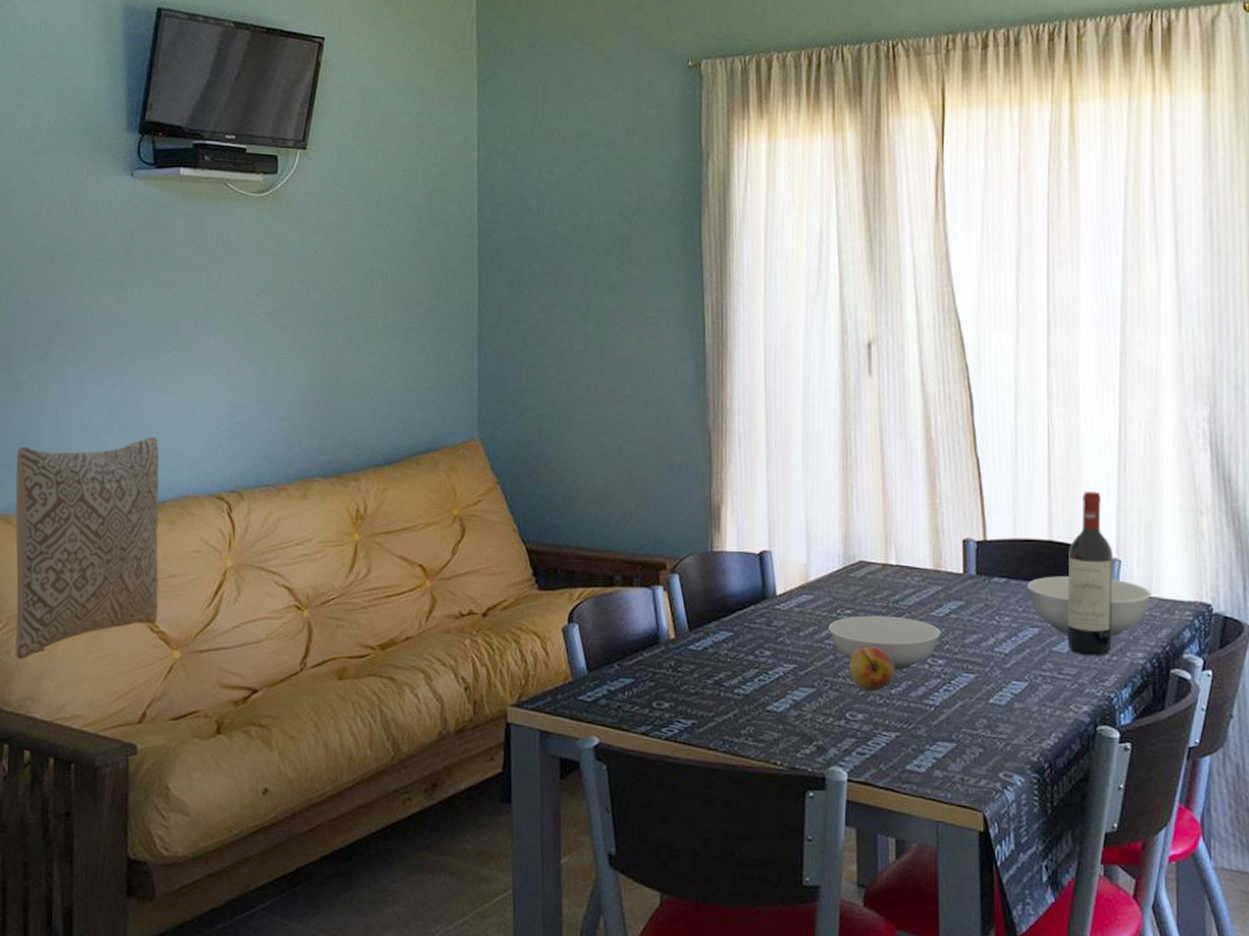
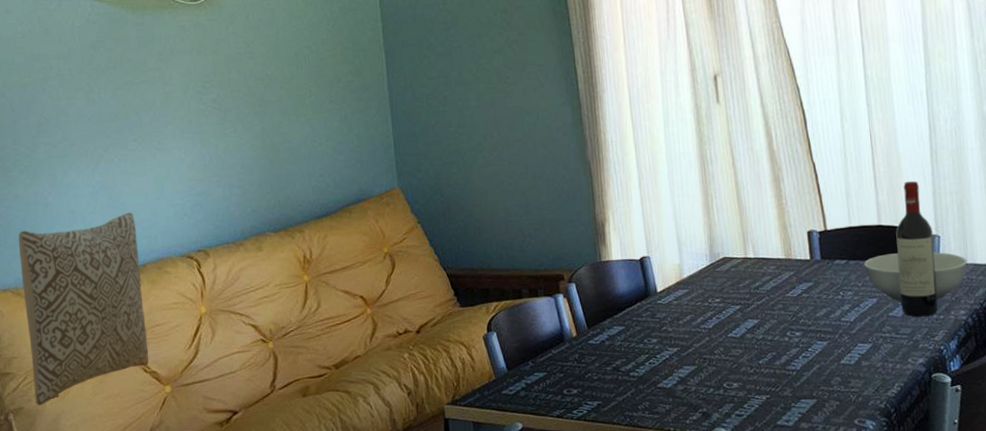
bowl: present [828,615,941,672] -> none [702,300,797,346]
fruit: present [849,646,895,692] -> none [723,326,761,364]

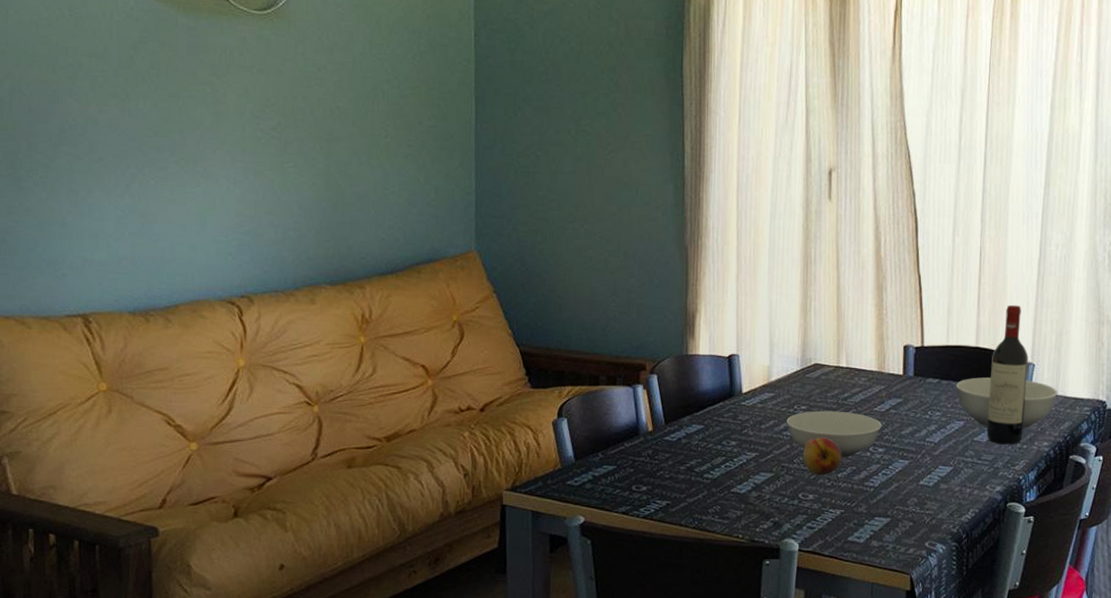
pillow: present [18,212,149,406] -> none [28,244,173,452]
bowl: none [702,300,797,346] -> present [786,410,882,458]
fruit: none [723,326,761,364] -> present [803,437,842,476]

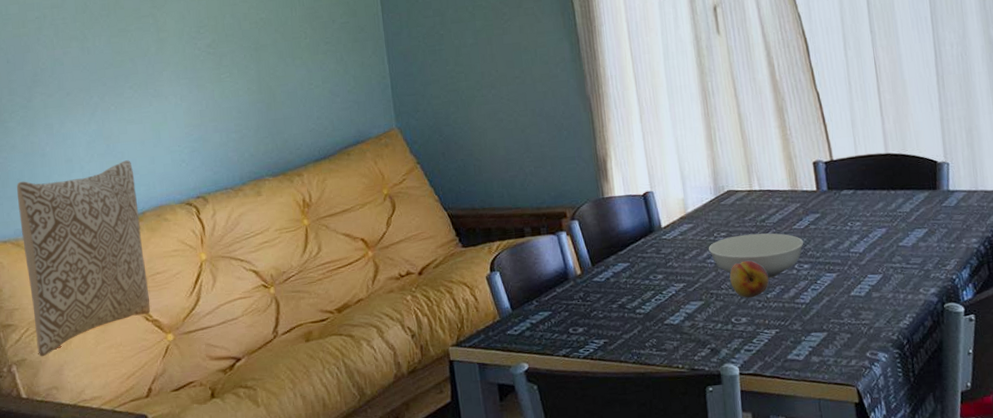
pillow: none [28,244,173,452] -> present [17,160,150,357]
bowl: present [956,377,1058,429] -> none [871,179,978,231]
wine bottle: present [987,305,1028,445] -> none [903,108,949,246]

